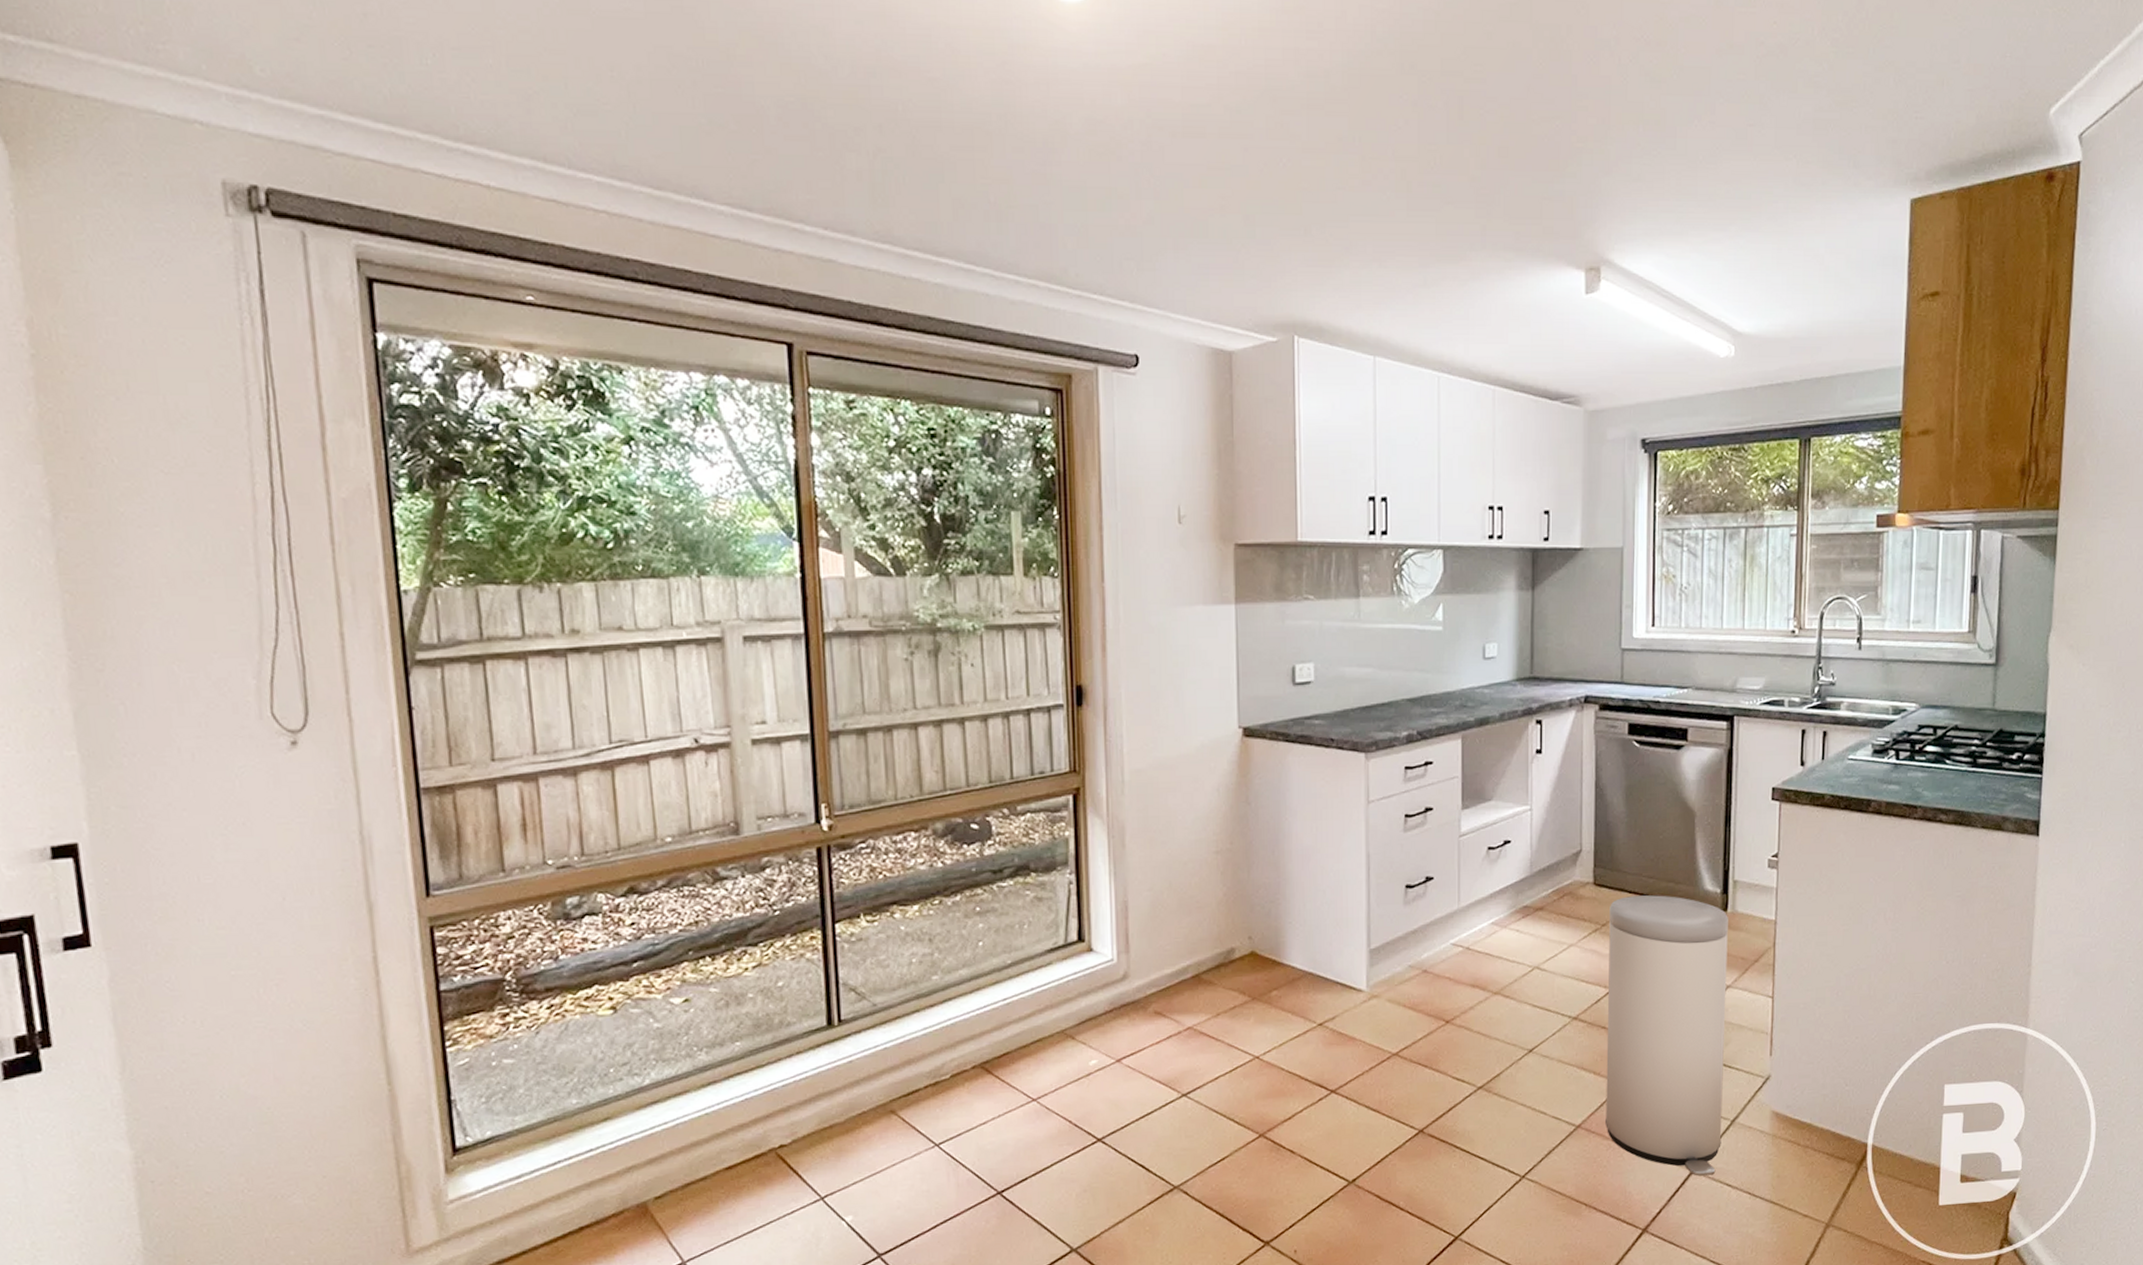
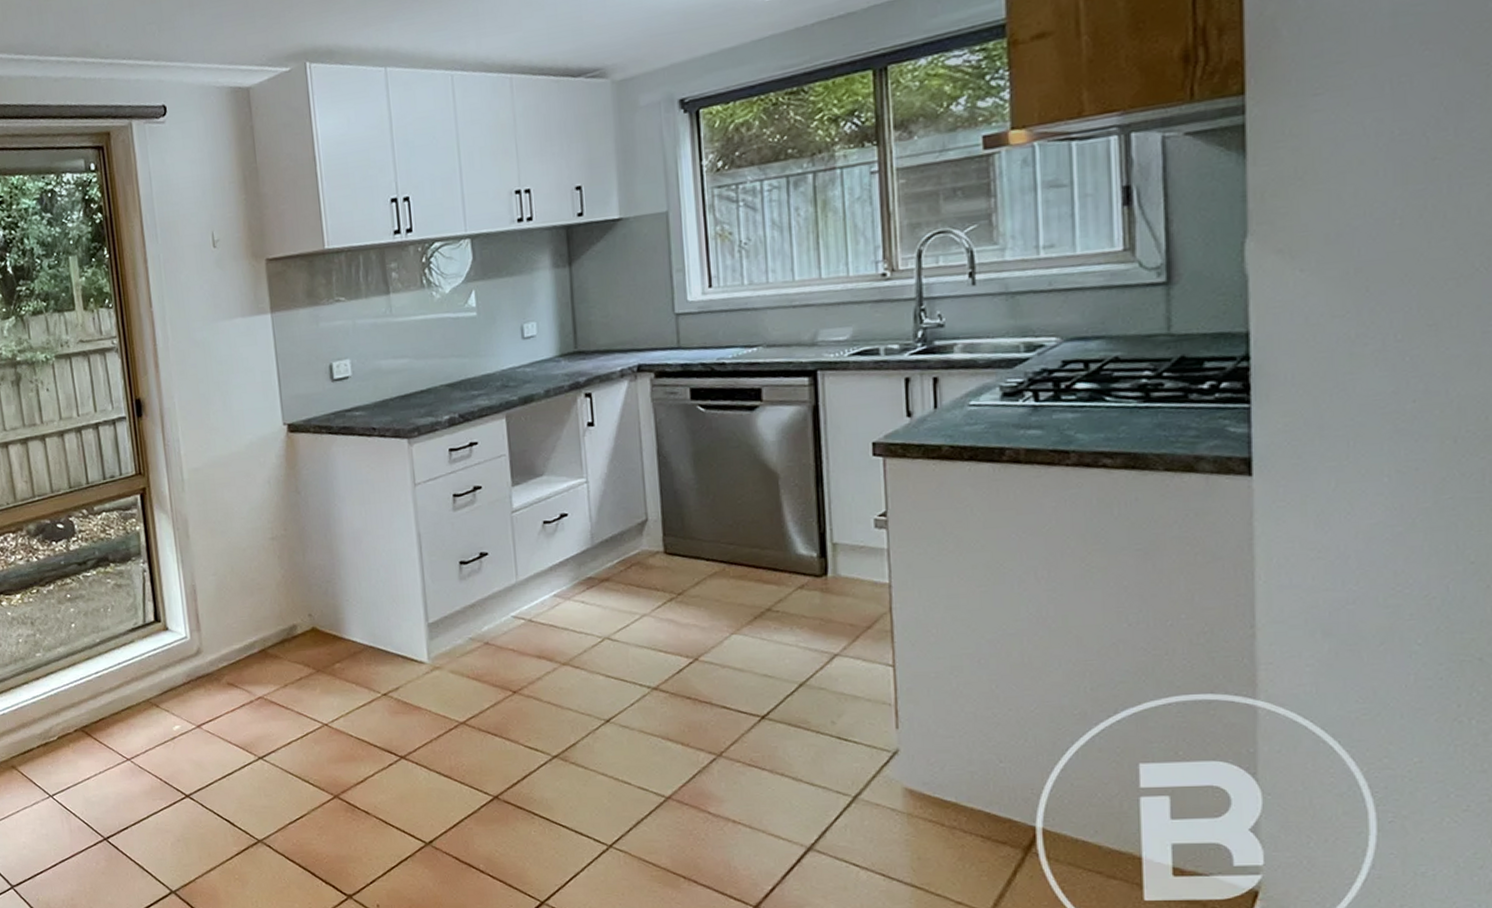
pedal bin: present [1605,895,1728,1176] -> none [685,561,843,854]

